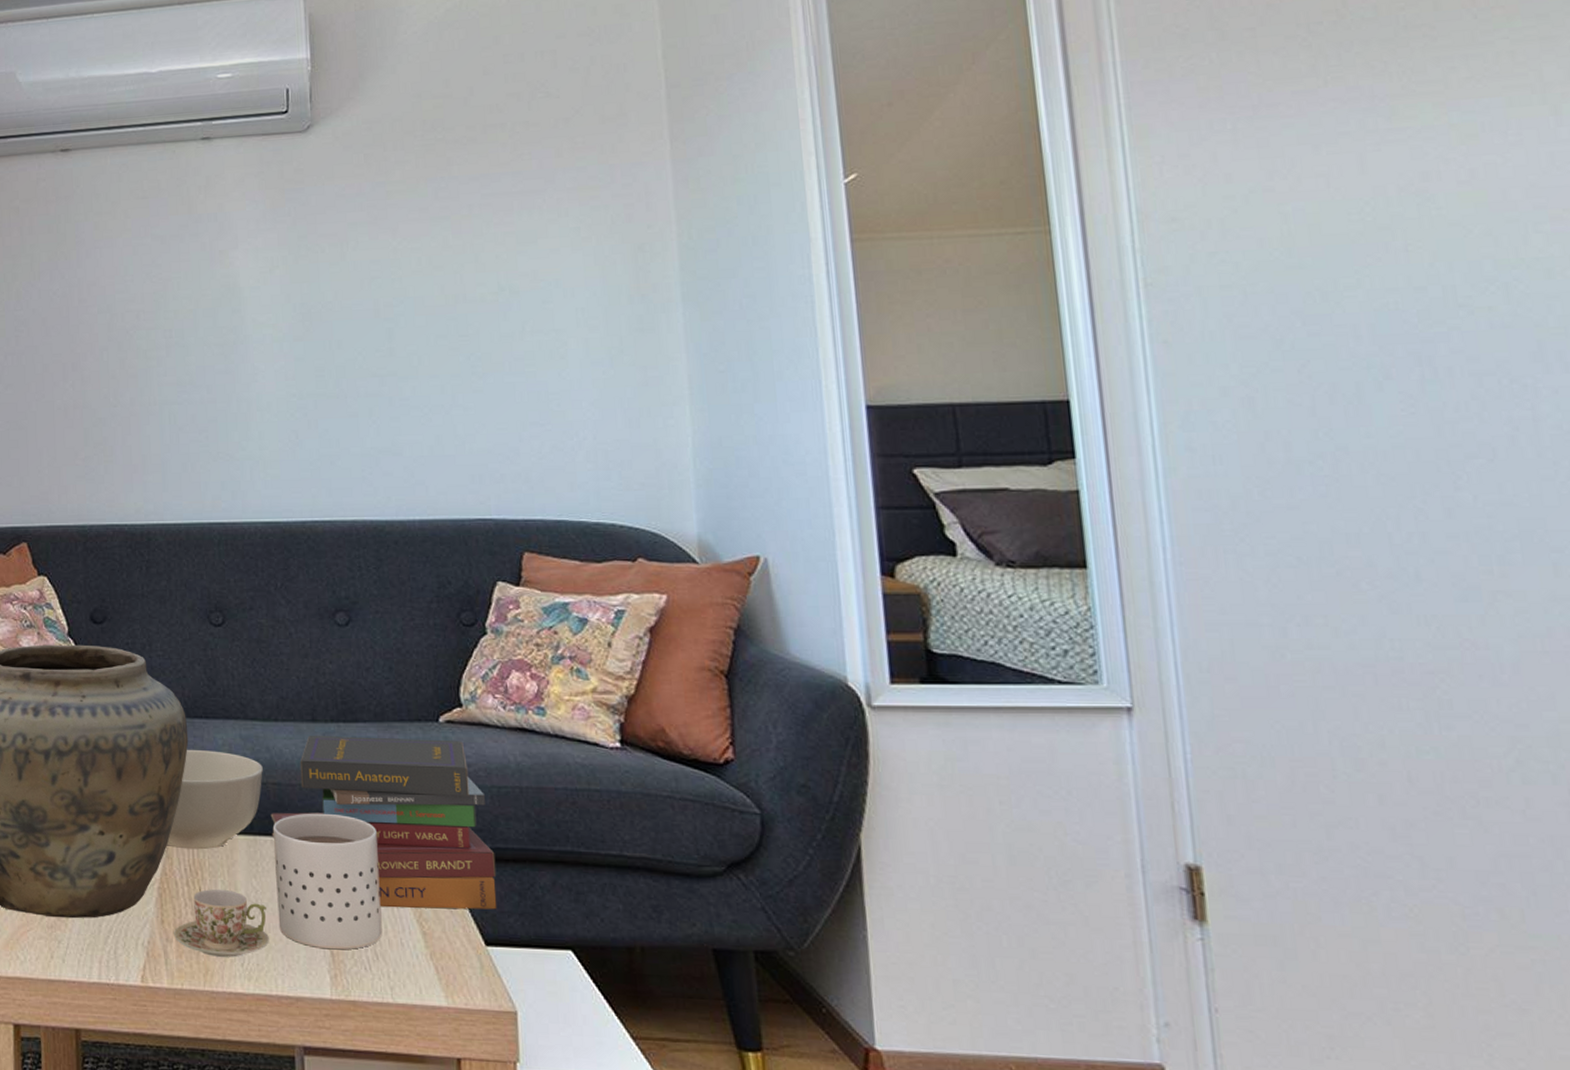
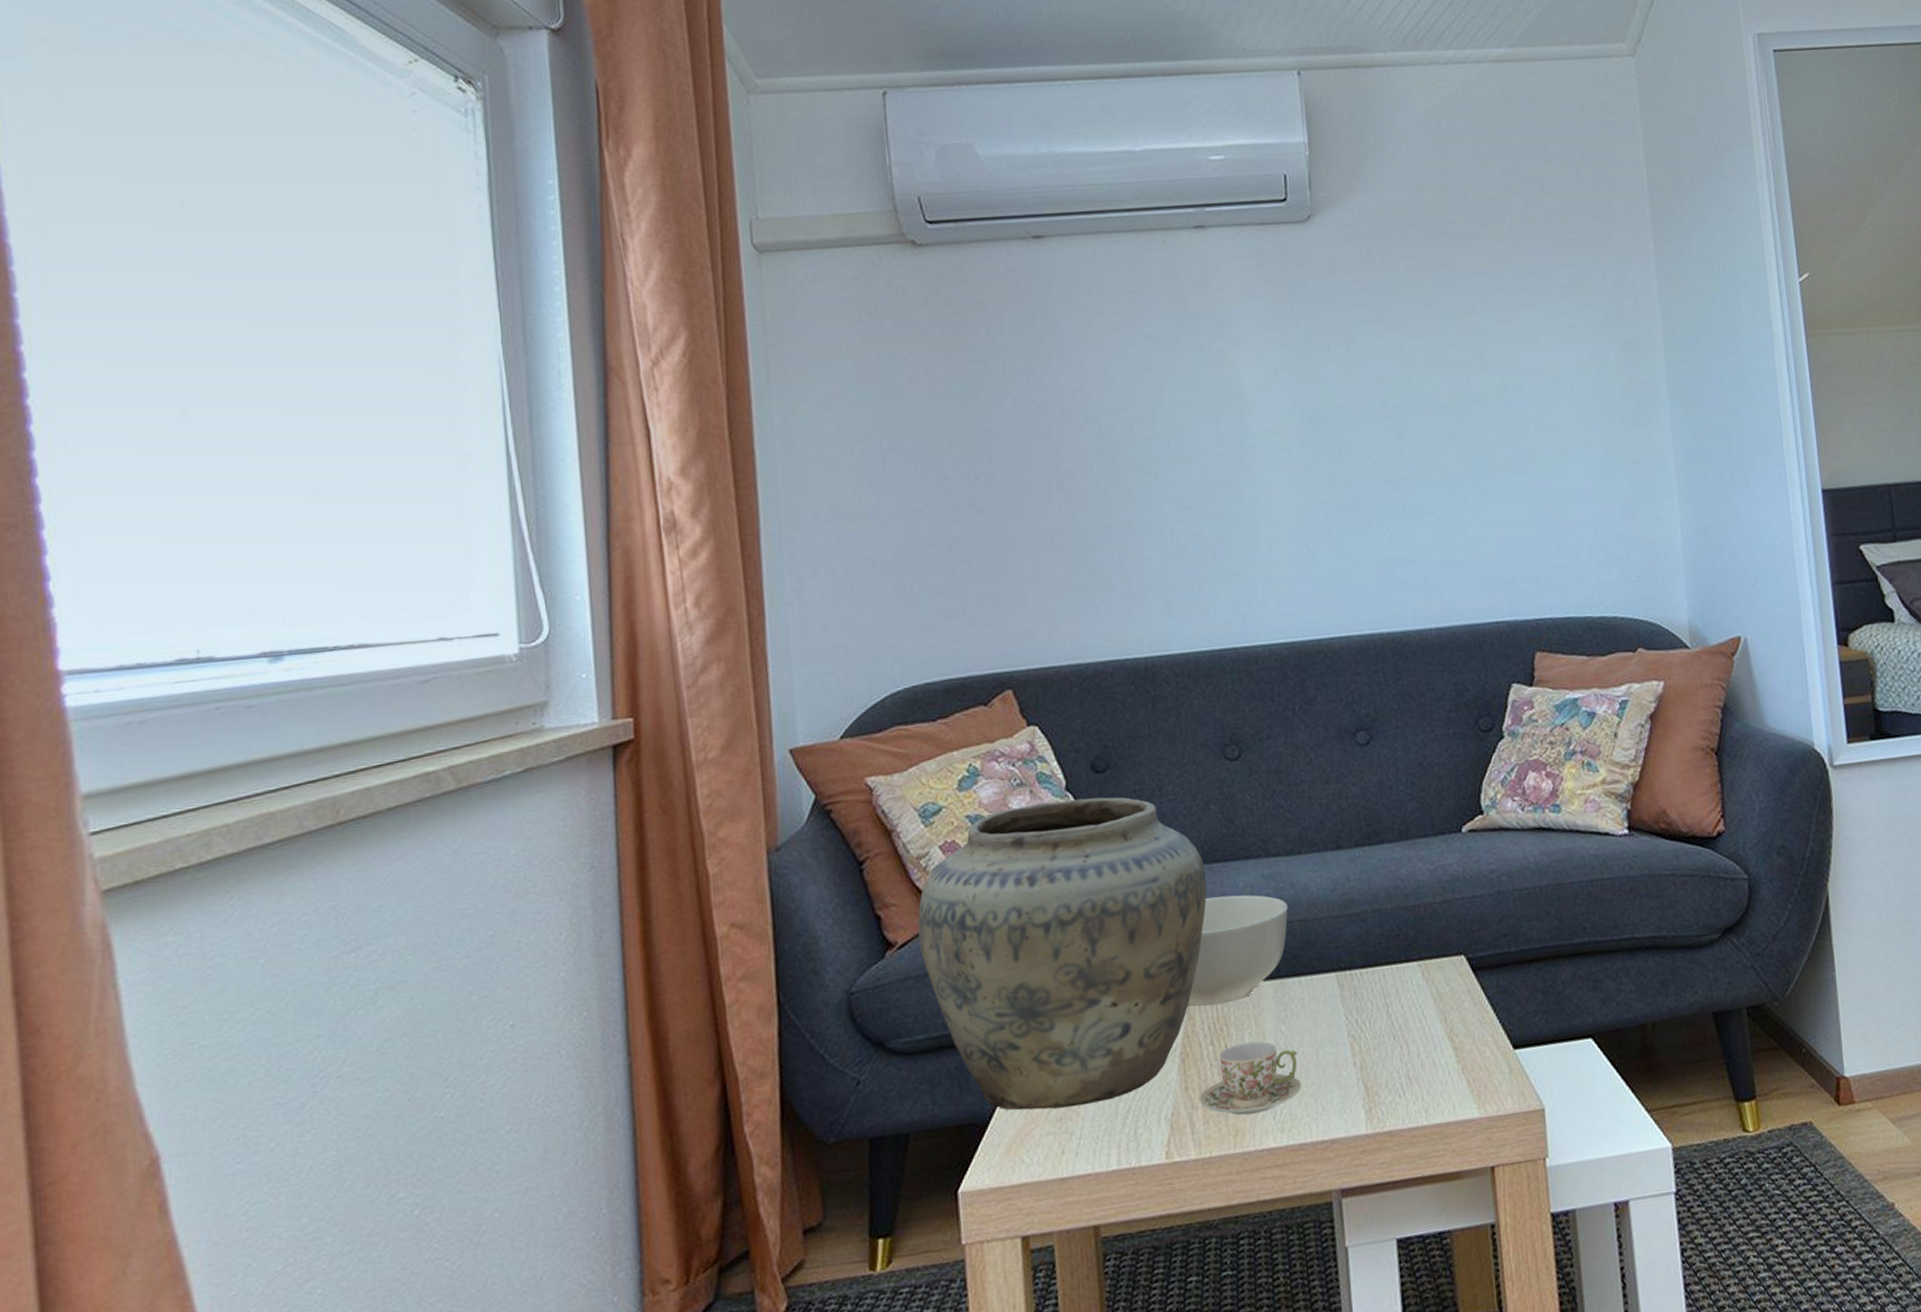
books: present [270,736,497,910] -> none [1297,848,1523,1030]
mug: present [272,813,383,950] -> none [1300,941,1415,1085]

